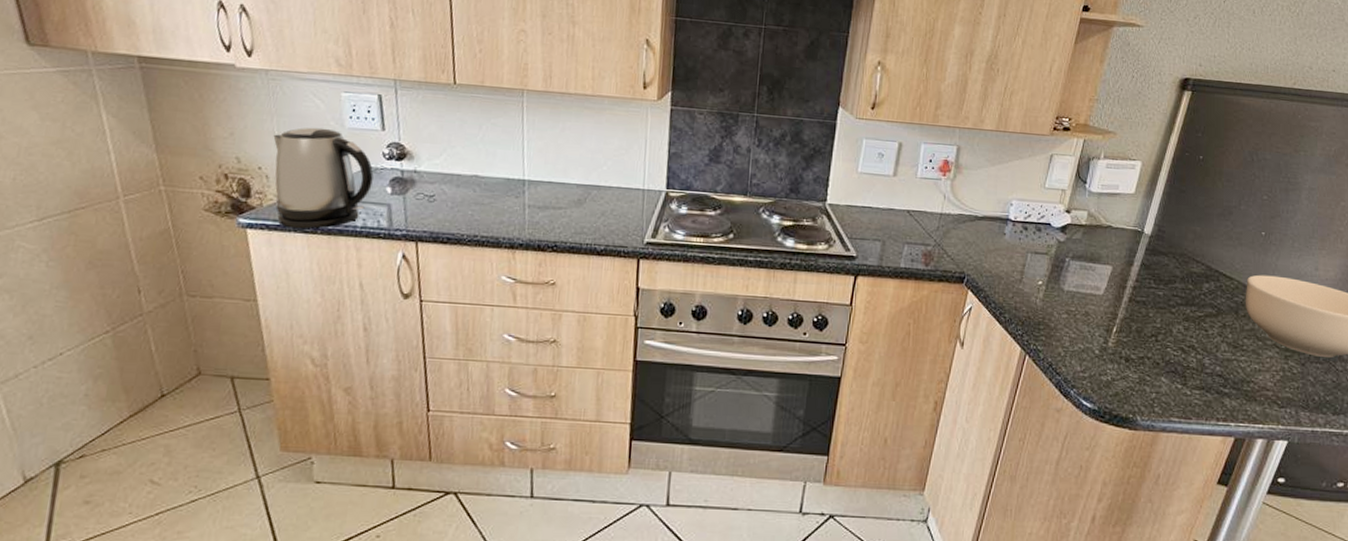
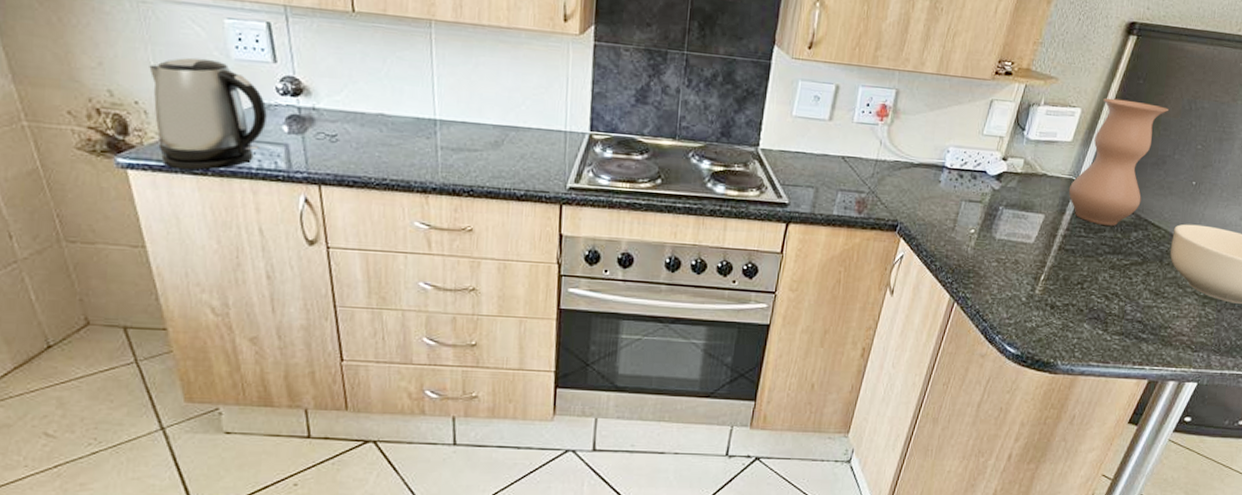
vase: none [1135,151,1230,278] -> present [1068,98,1169,227]

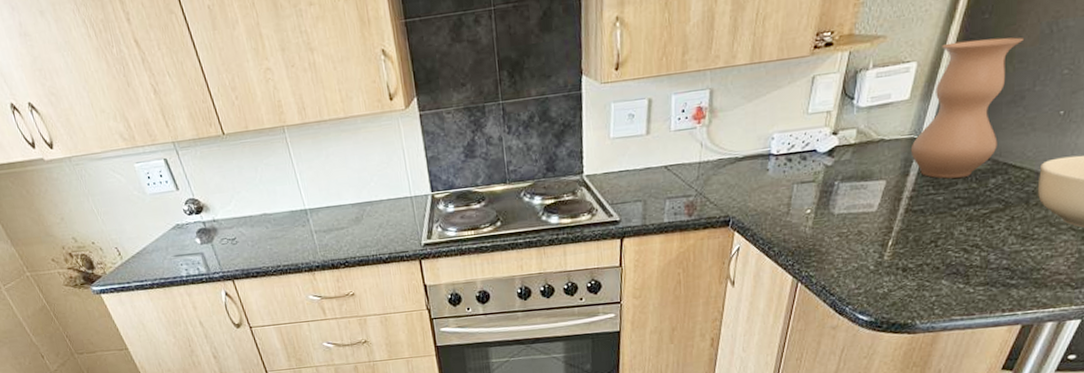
kettle: present [149,57,267,171] -> none [94,198,184,288]

